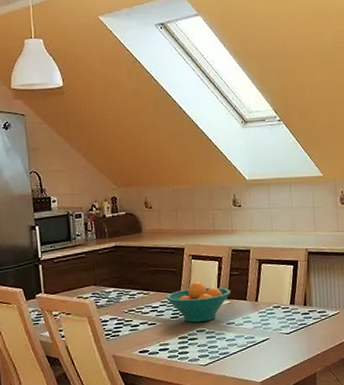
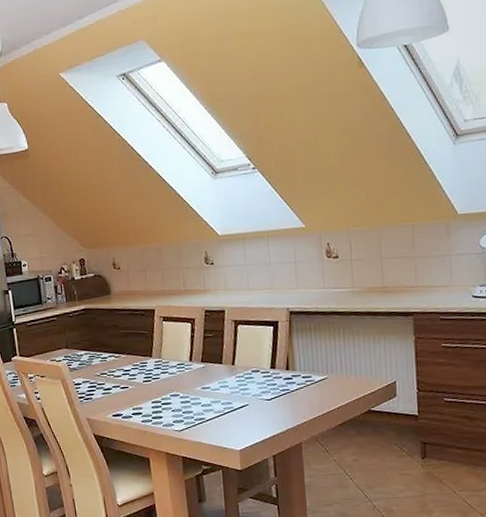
fruit bowl: present [165,282,231,323] -> none [137,344,205,387]

